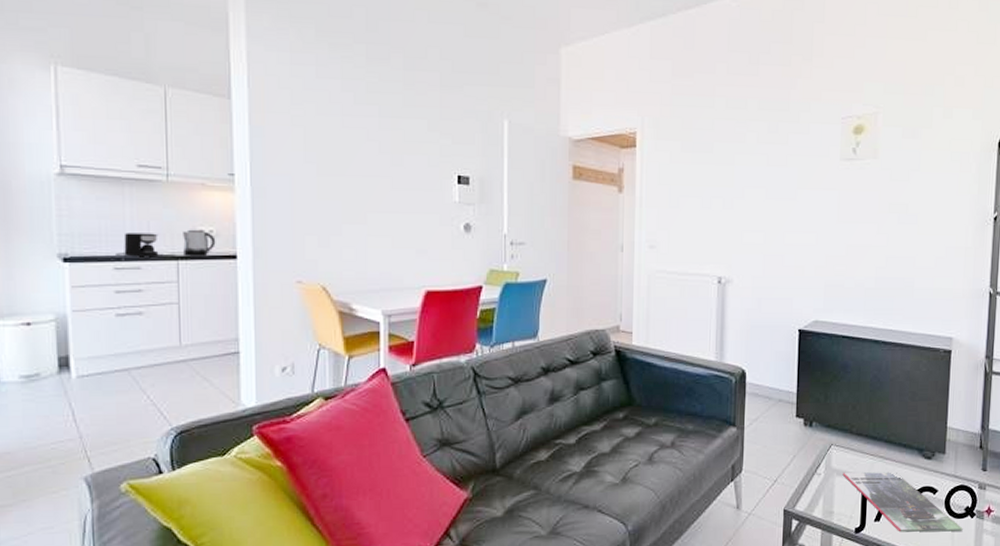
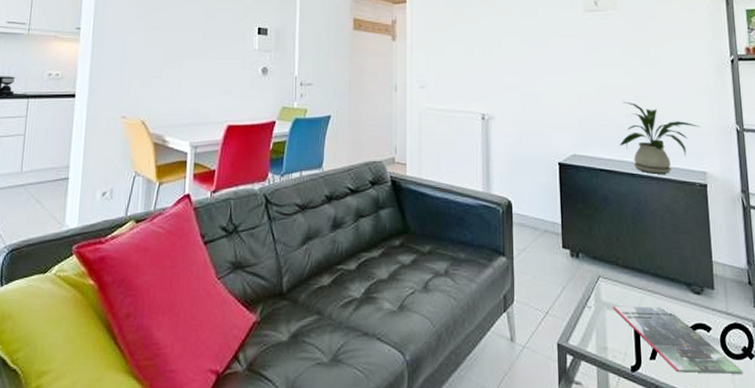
kettle: present [183,229,216,257] -> none [33,73,60,96]
house plant: none [865,262,953,340] -> present [619,101,701,174]

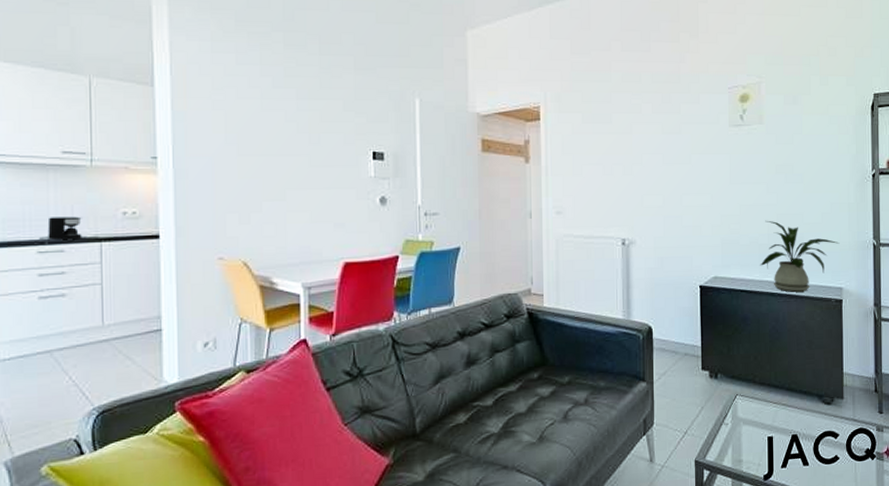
magazine: present [613,305,743,374] -> none [748,419,865,477]

